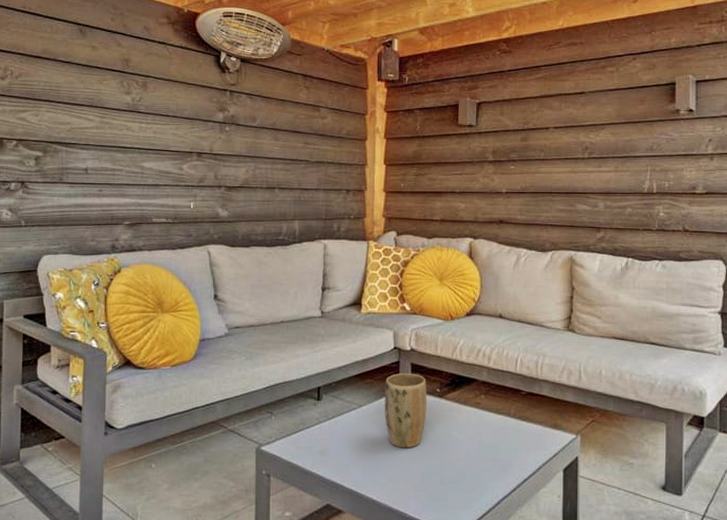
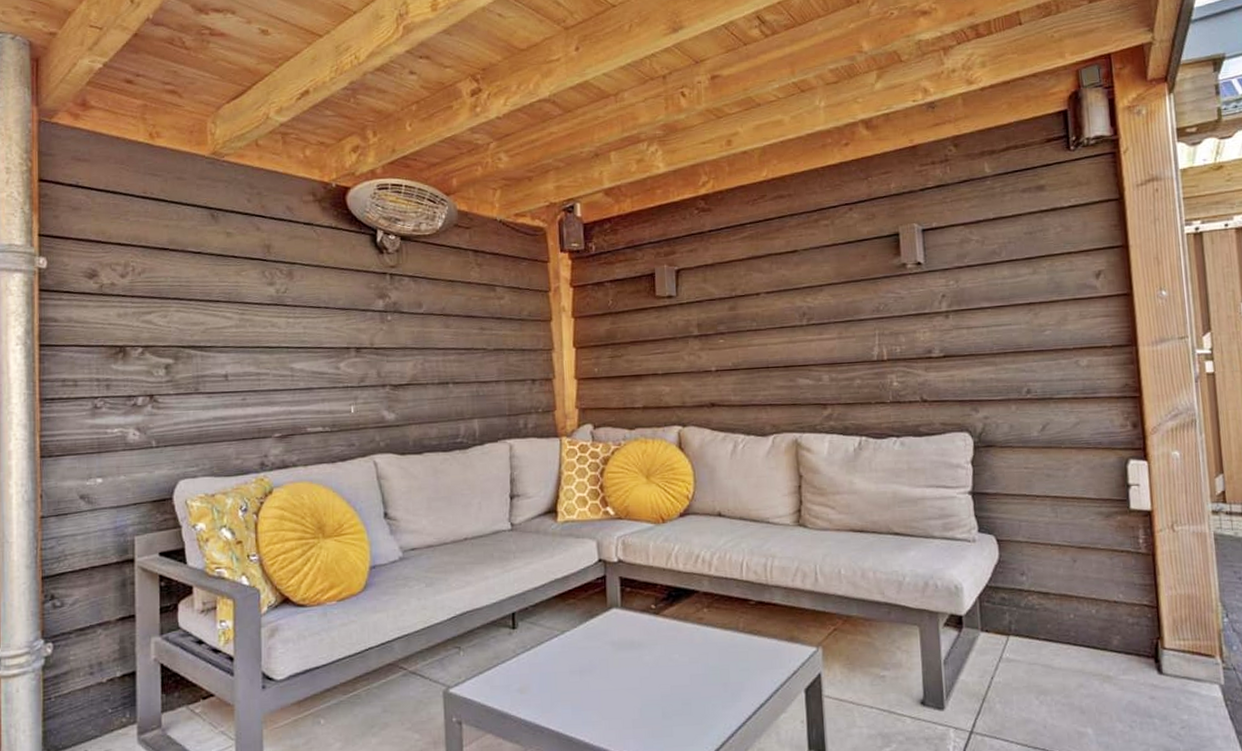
plant pot: present [385,373,427,448] -> none [590,589,641,679]

